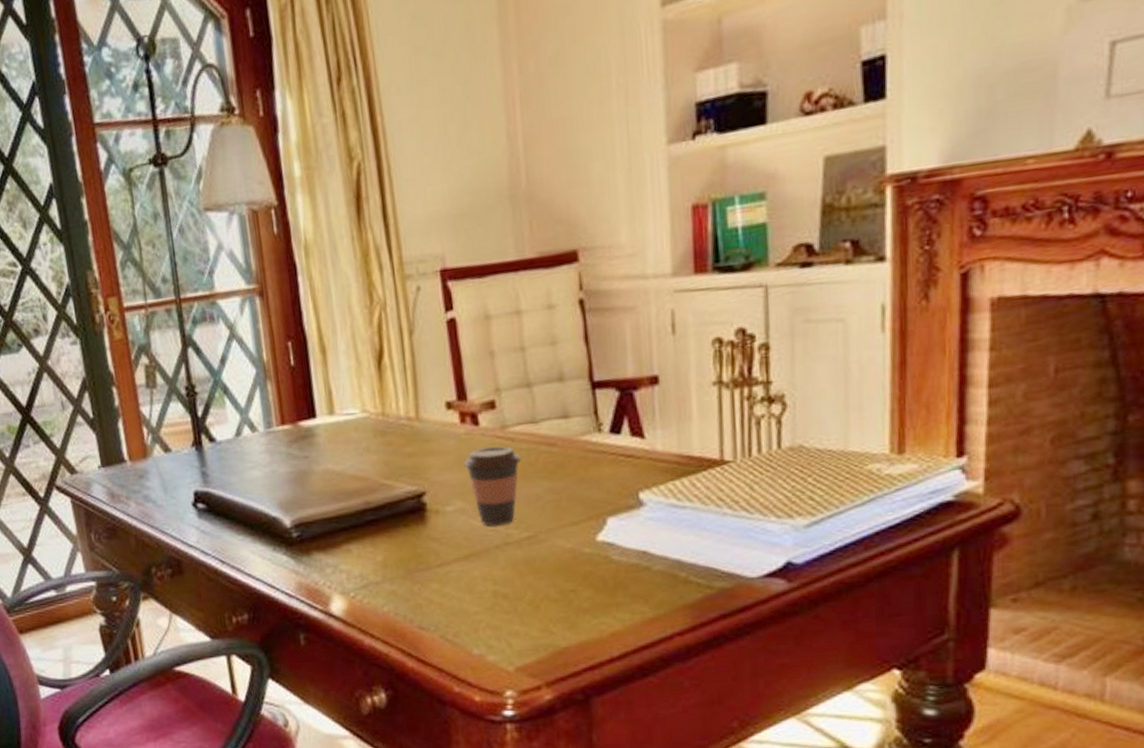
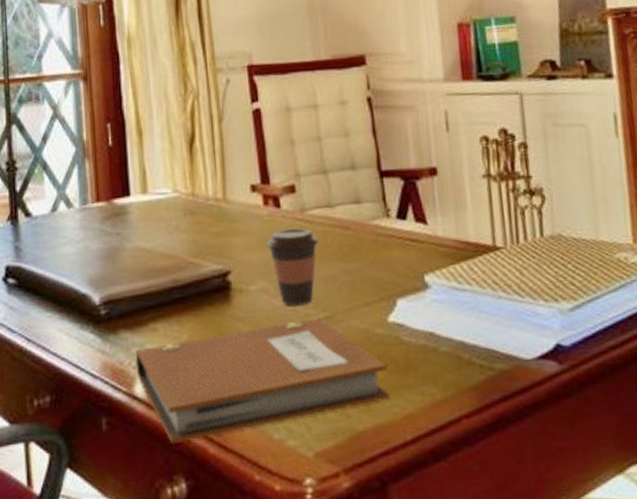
notebook: none [329,537,596,658] -> present [135,318,389,444]

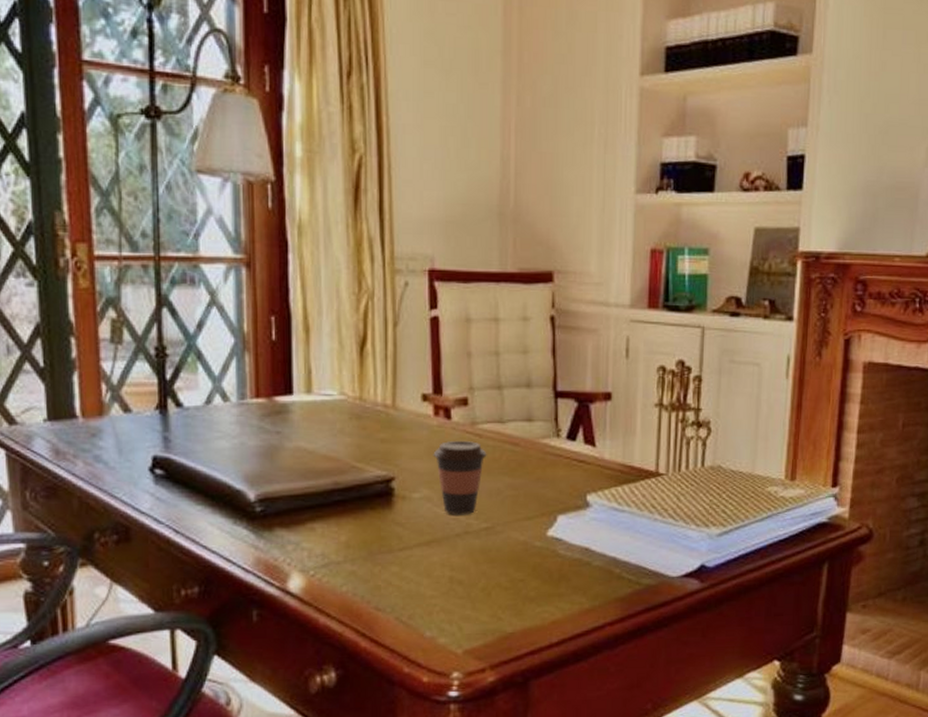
notebook: present [135,318,389,444] -> none [290,528,540,637]

